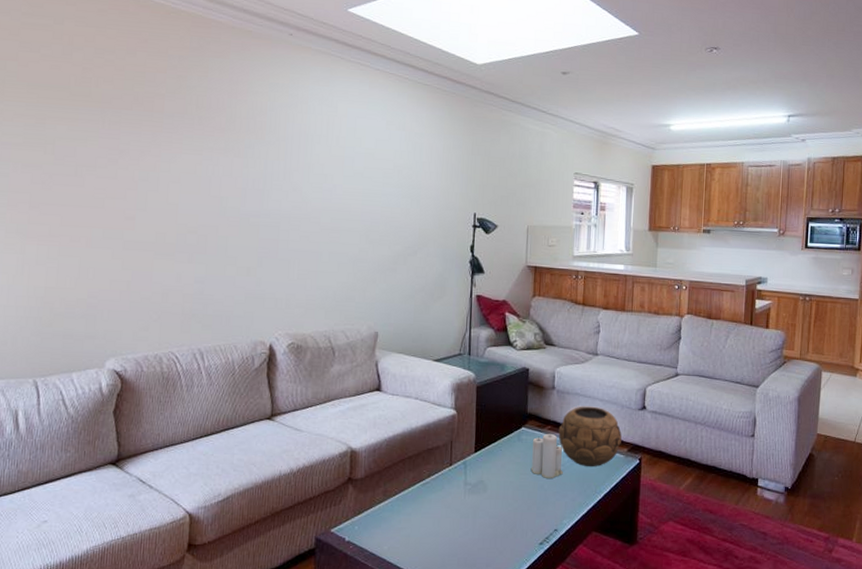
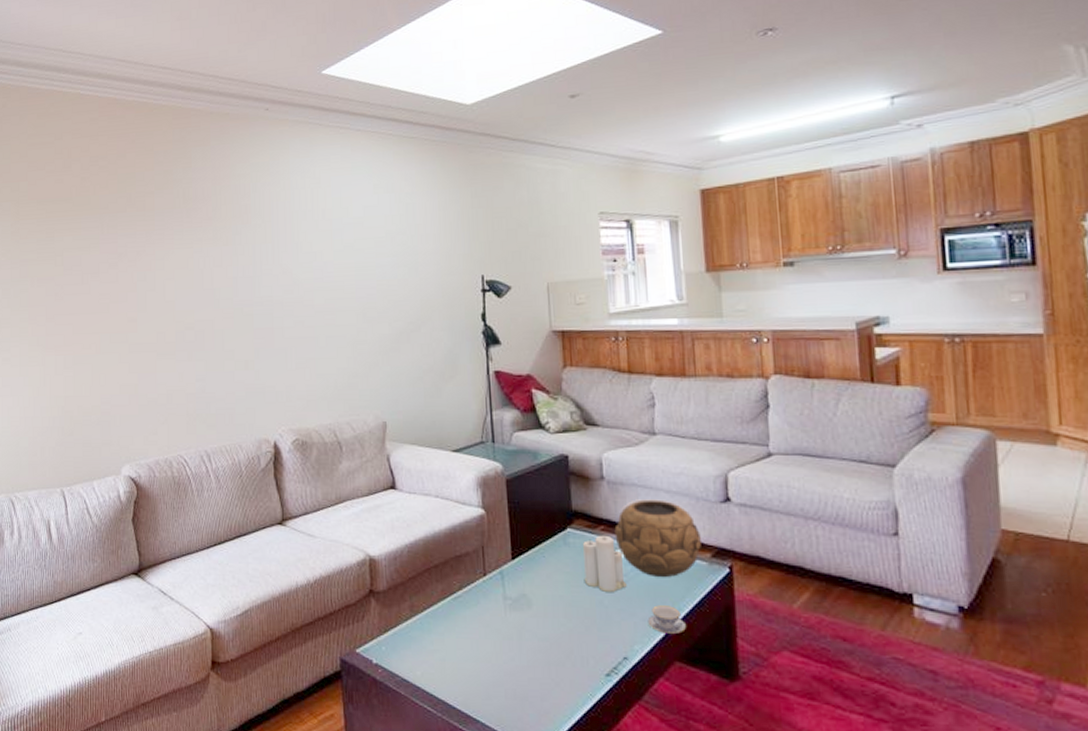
teacup: none [575,488,604,511] -> present [647,605,687,635]

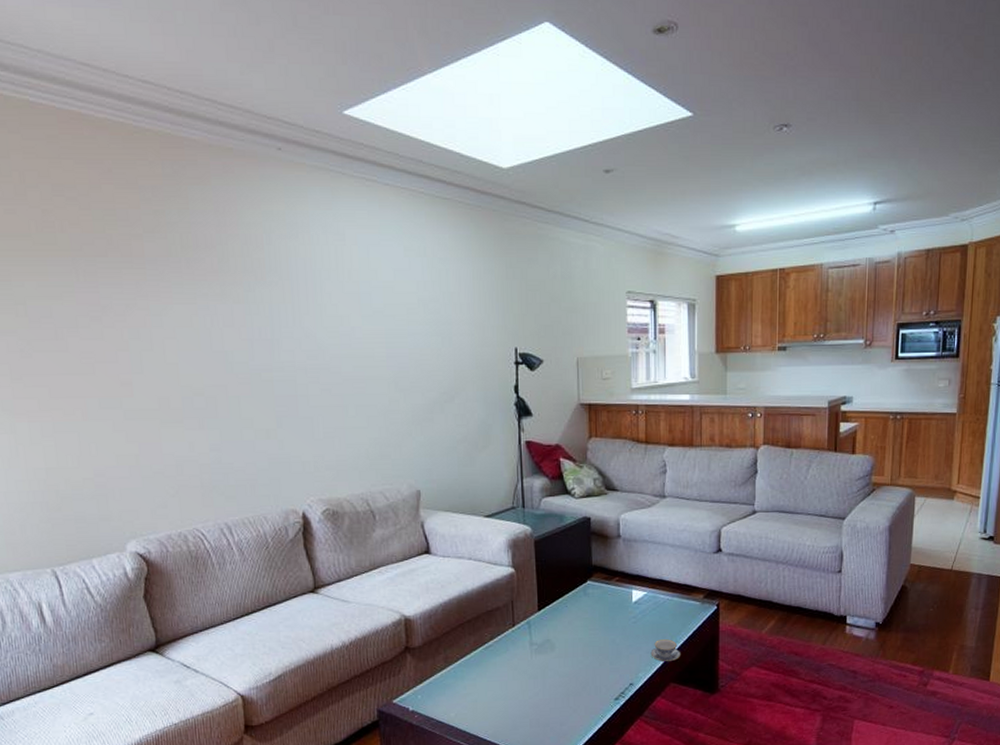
candle: present [583,533,627,592] -> none [600,583,635,632]
decorative bowl: present [614,499,701,578] -> none [627,553,696,617]

